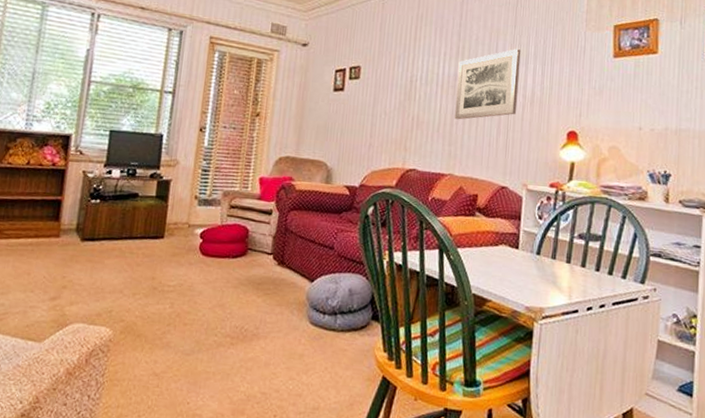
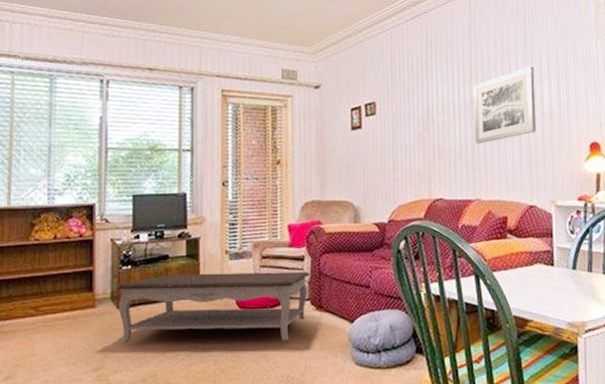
coffee table: none [81,212,276,293] -> present [116,271,310,344]

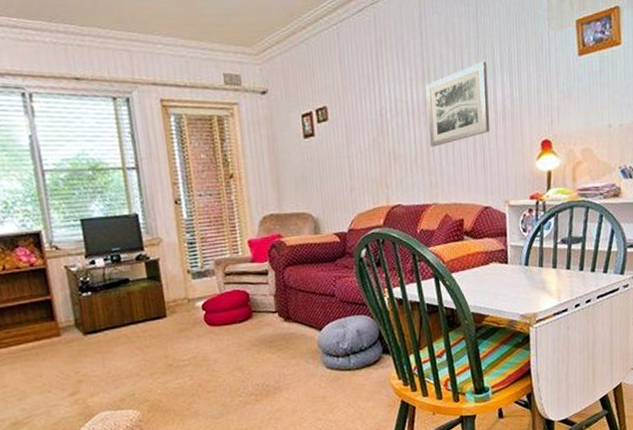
coffee table: present [116,271,310,344] -> none [78,285,275,368]

